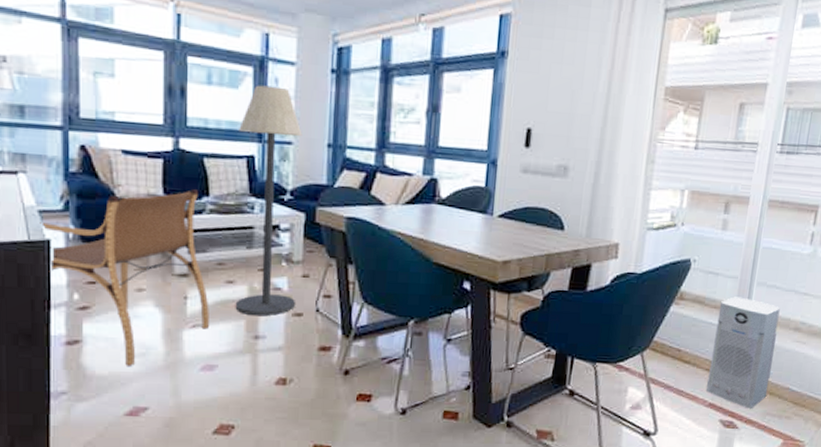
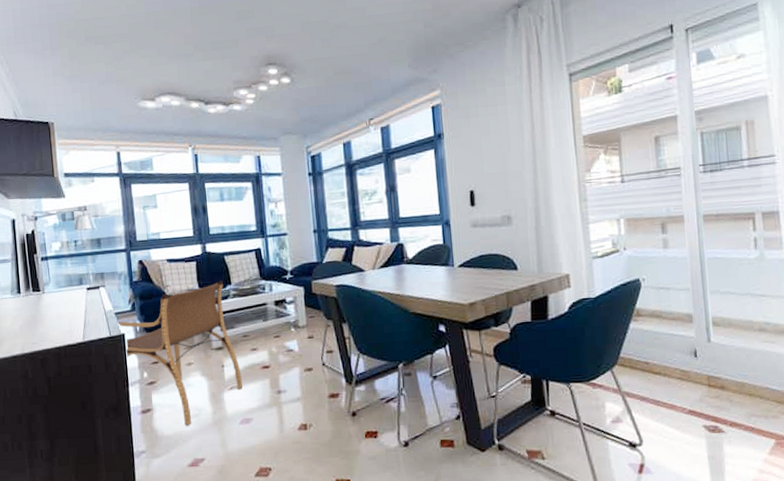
floor lamp: present [235,85,302,315] -> none [247,193,306,374]
air purifier: present [706,297,780,408] -> none [677,306,747,412]

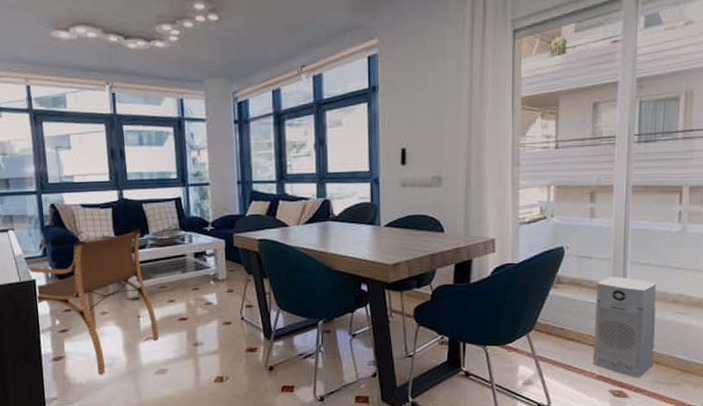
air purifier: none [677,306,747,412] -> present [593,276,656,378]

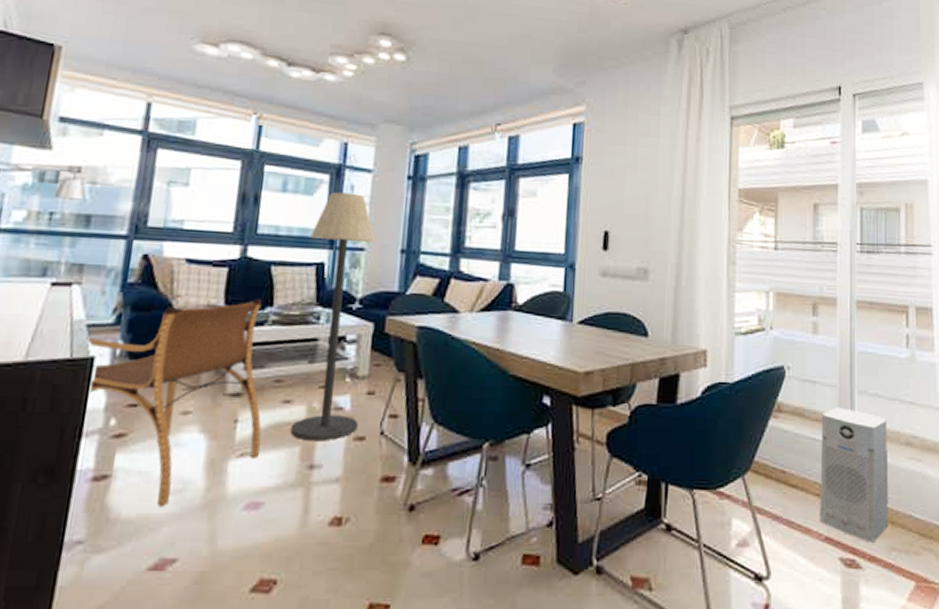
floor lamp: none [167,140,224,326] -> present [290,192,376,440]

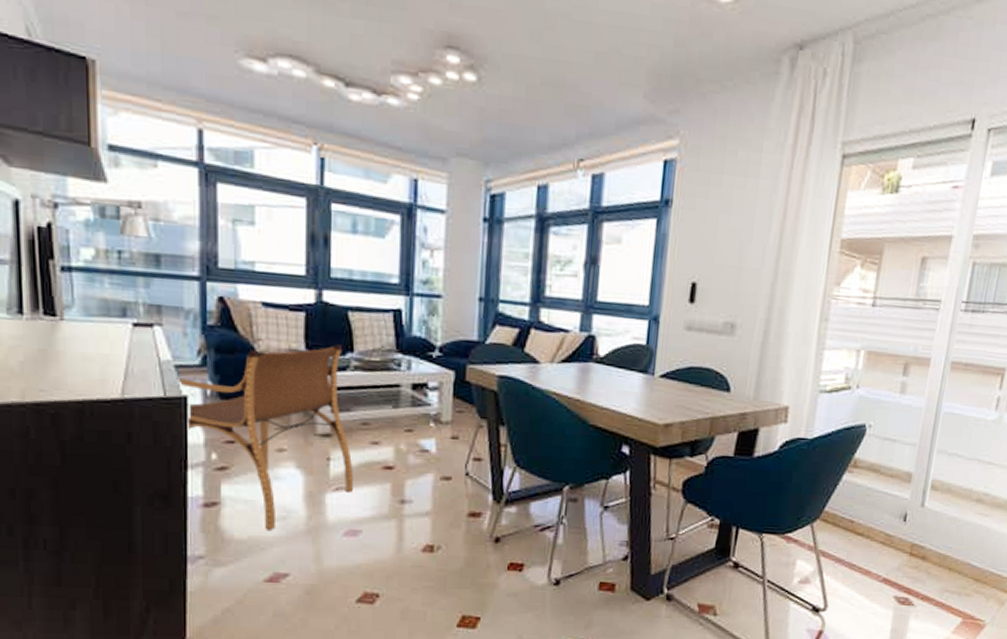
floor lamp: present [290,192,376,440] -> none [380,234,452,479]
air purifier: present [820,407,889,542] -> none [881,465,962,585]

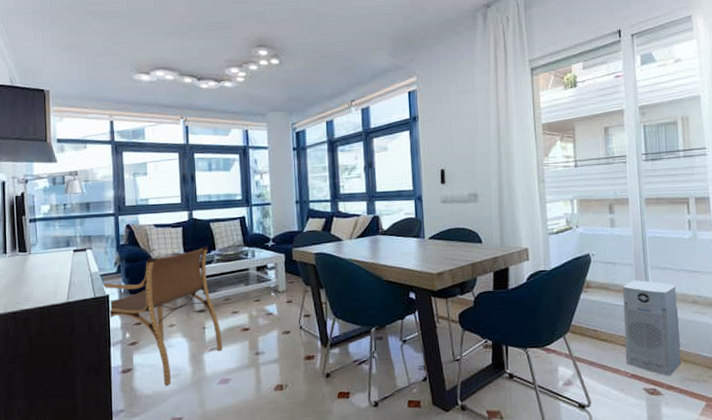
air purifier: none [881,465,962,585] -> present [622,280,682,376]

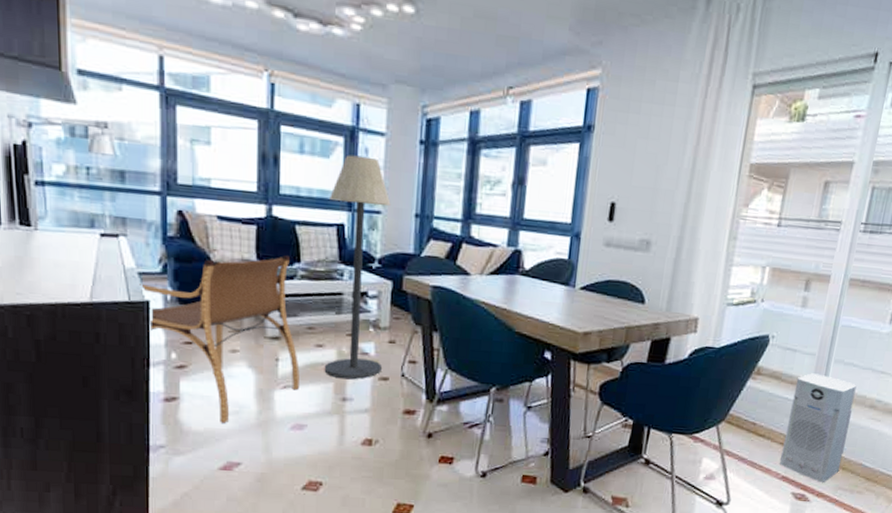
floor lamp: none [233,165,284,336] -> present [324,154,391,379]

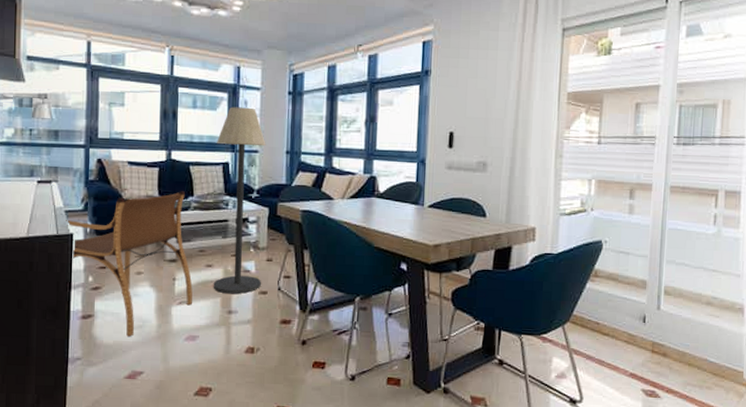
air purifier: present [780,373,857,482] -> none [627,274,691,379]

